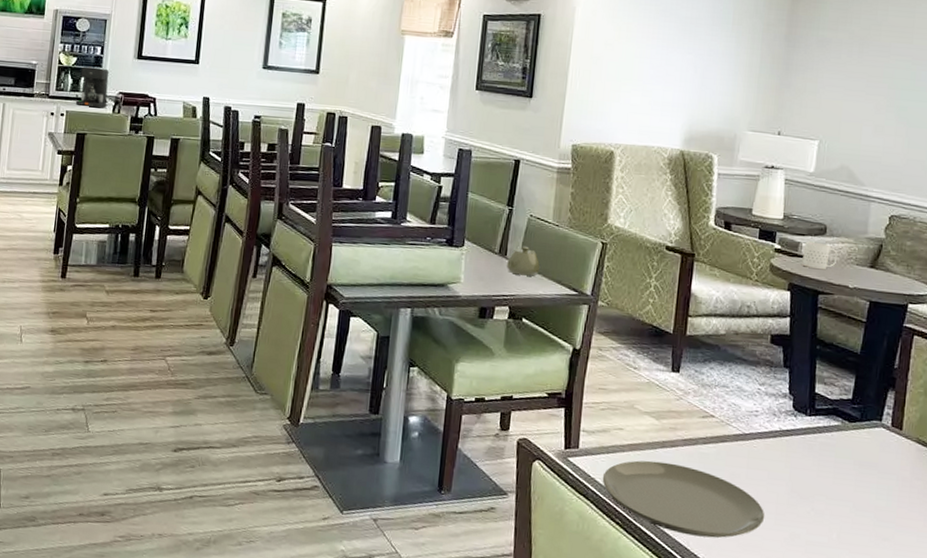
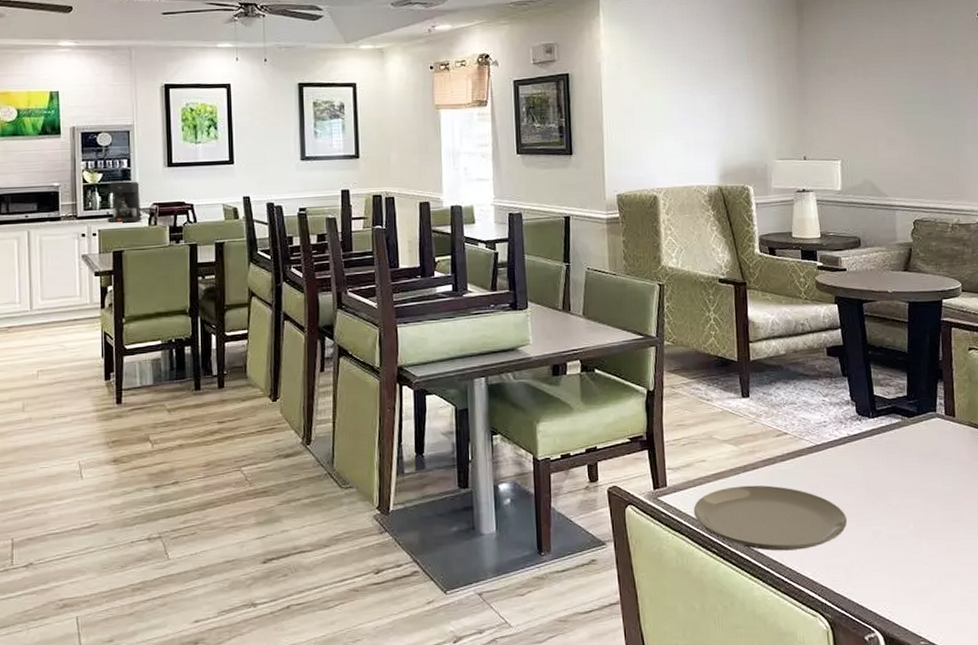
sugar bowl: present [506,246,540,277] -> none [571,299,605,329]
mug: present [802,241,838,270] -> none [843,254,875,280]

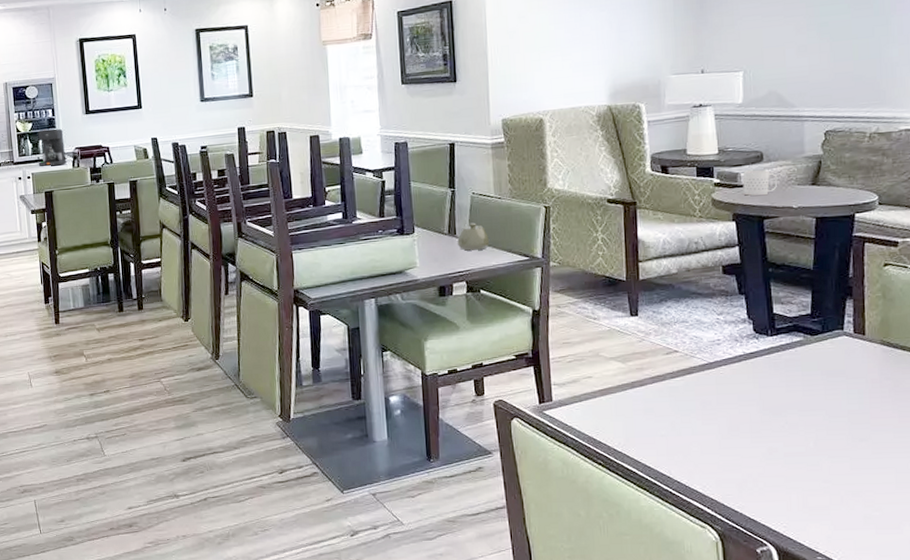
sugar bowl: none [571,299,605,329] -> present [457,222,490,251]
plate: present [693,485,848,551] -> none [579,401,741,465]
mug: none [843,254,875,280] -> present [742,169,778,197]

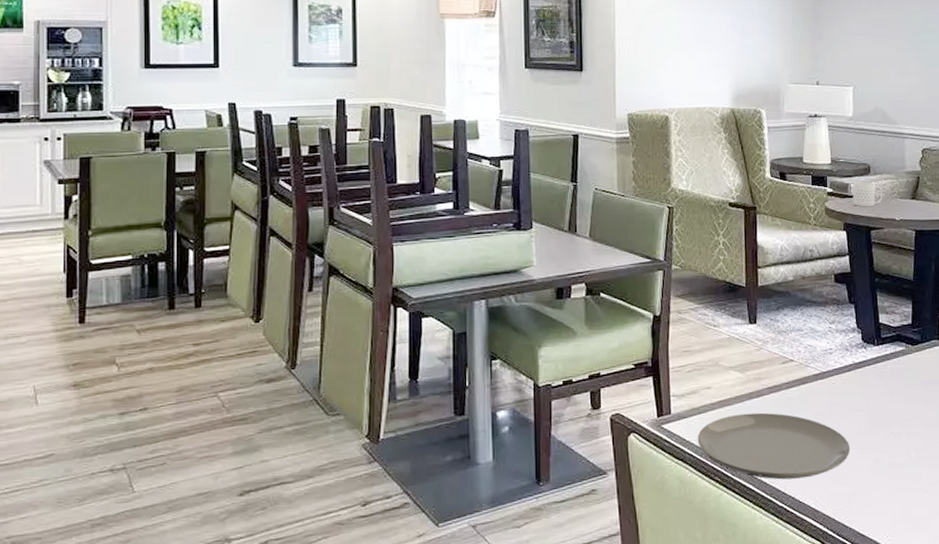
coffee maker: present [38,128,67,167] -> none [74,82,114,127]
sugar bowl: present [457,222,490,251] -> none [577,220,612,251]
plate: none [579,401,741,465] -> present [697,412,851,480]

